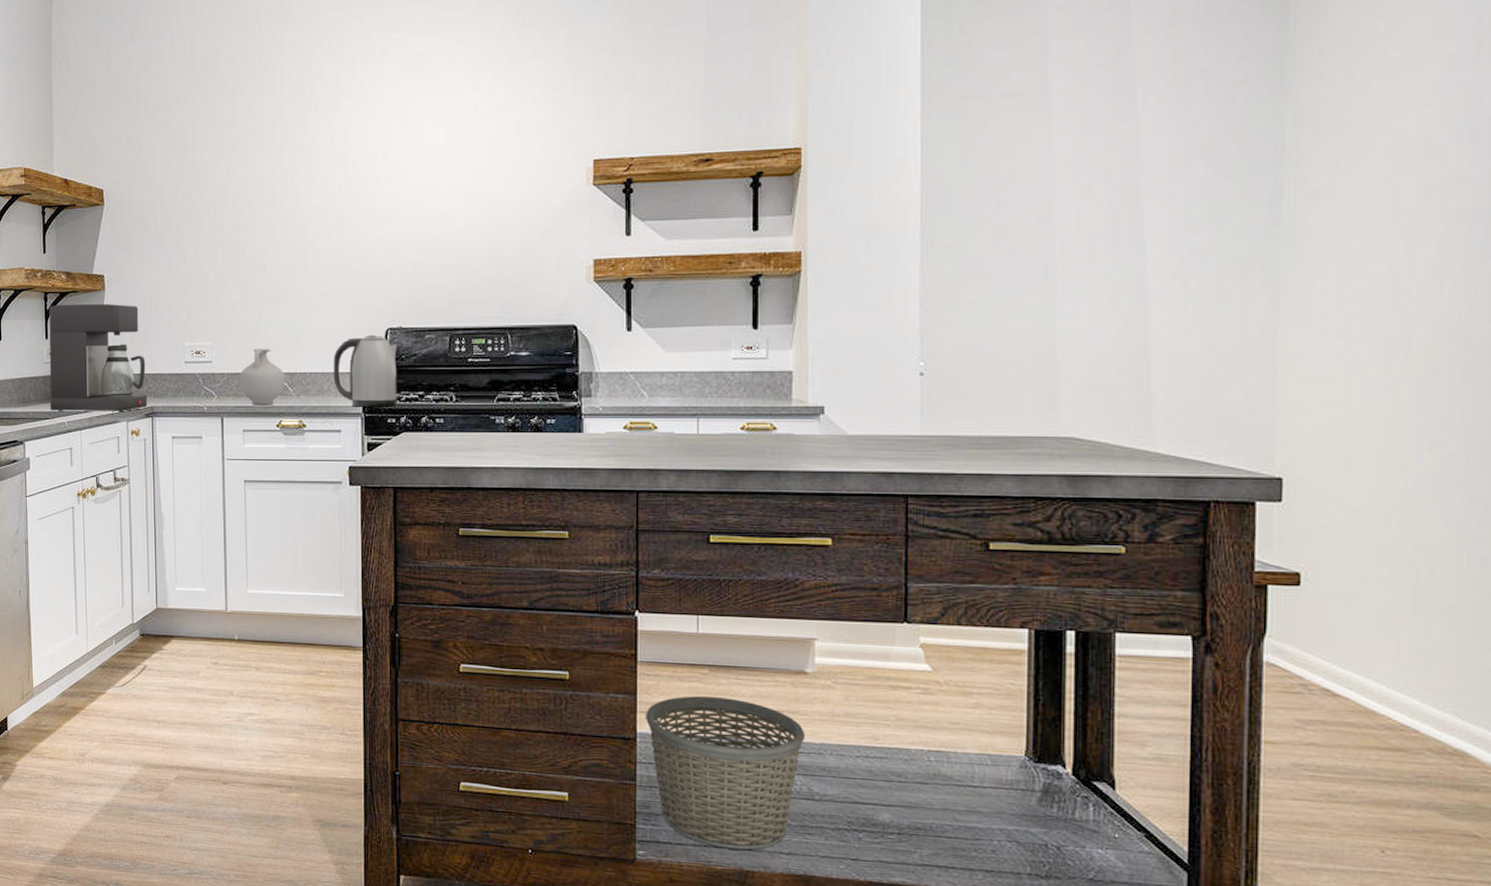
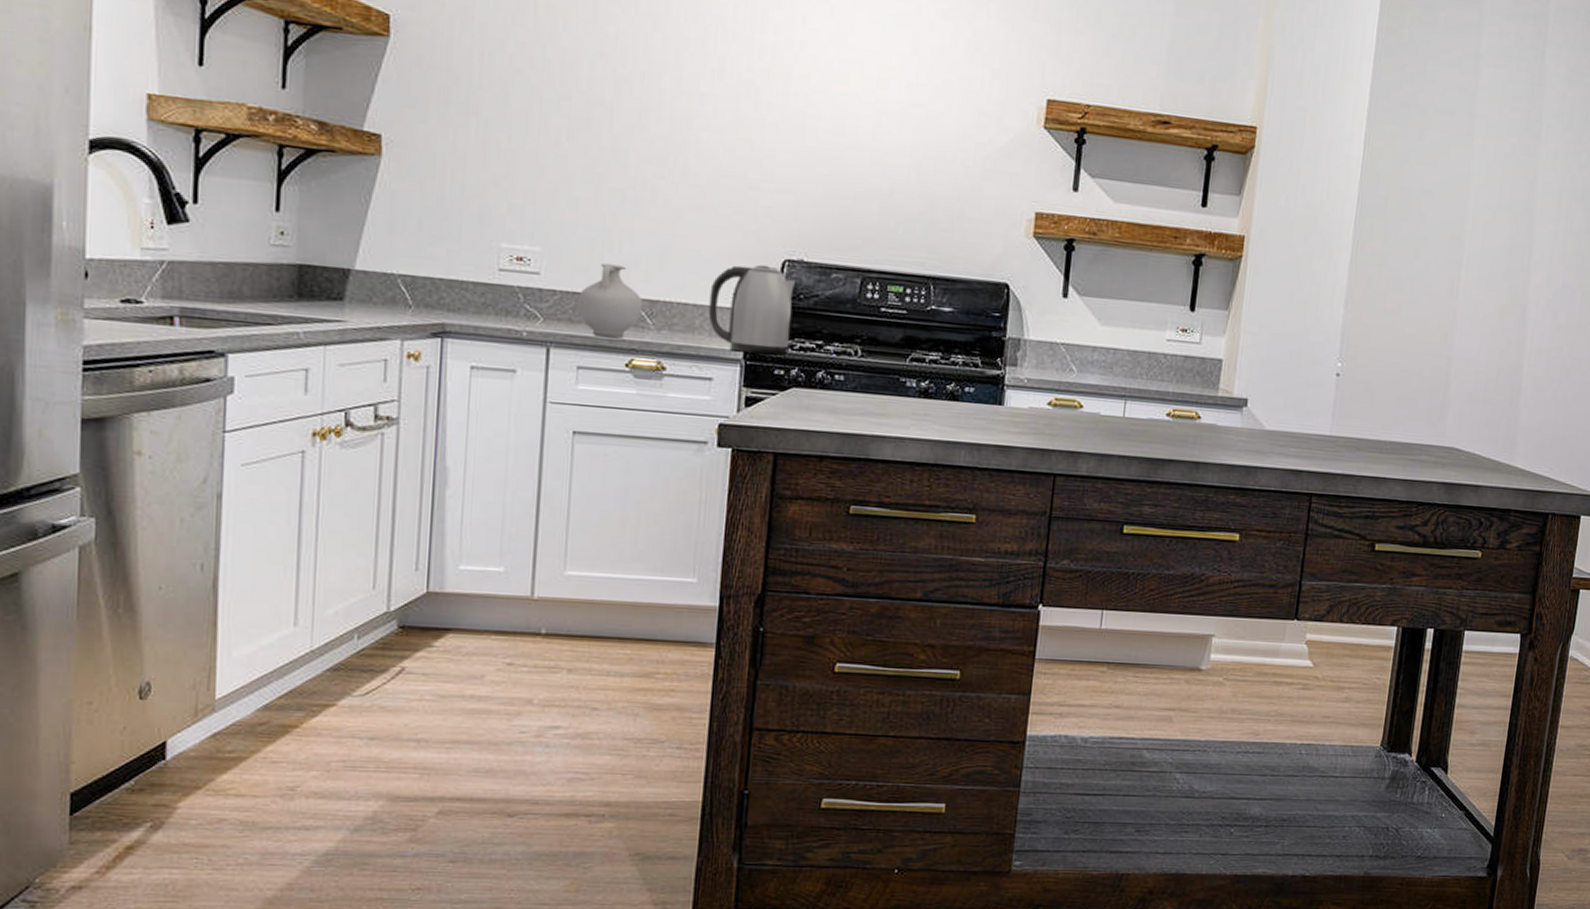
coffee maker: present [49,304,148,412] -> none [276,164,438,327]
basket: present [646,696,806,851] -> none [1037,695,1194,853]

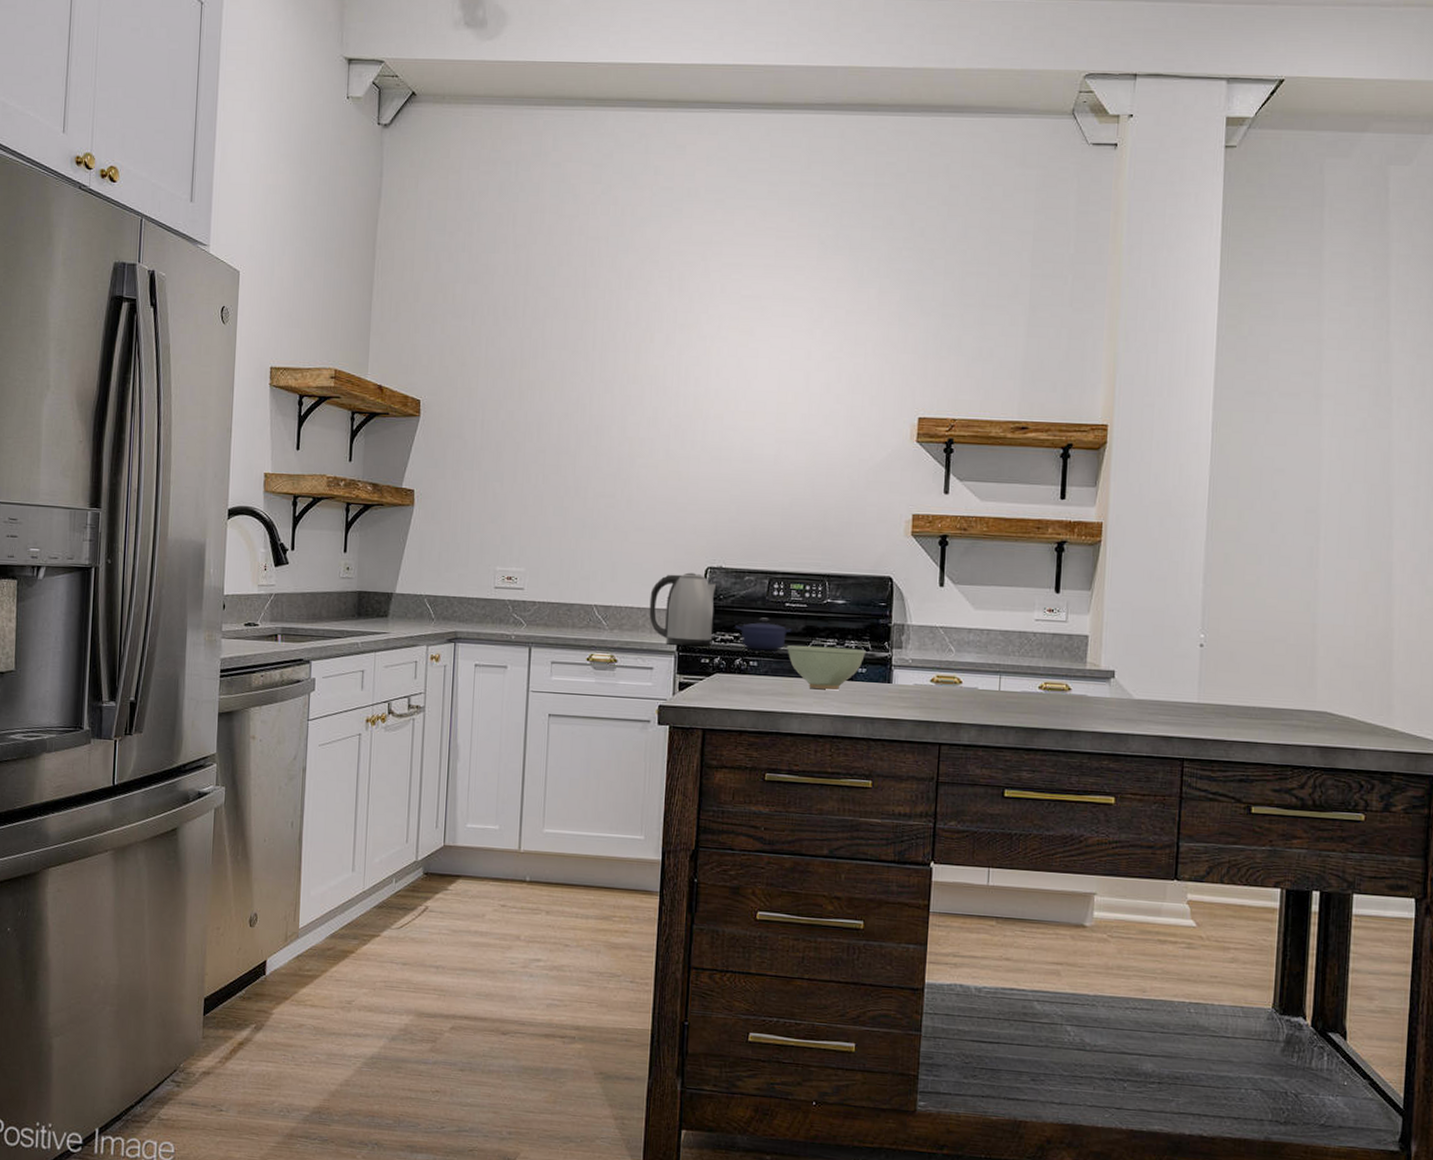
ceramic jug: present [577,262,643,338] -> none [551,577,599,638]
cooking pot: none [817,323,888,364] -> present [734,617,792,651]
bowl: none [881,358,976,412] -> present [787,645,866,691]

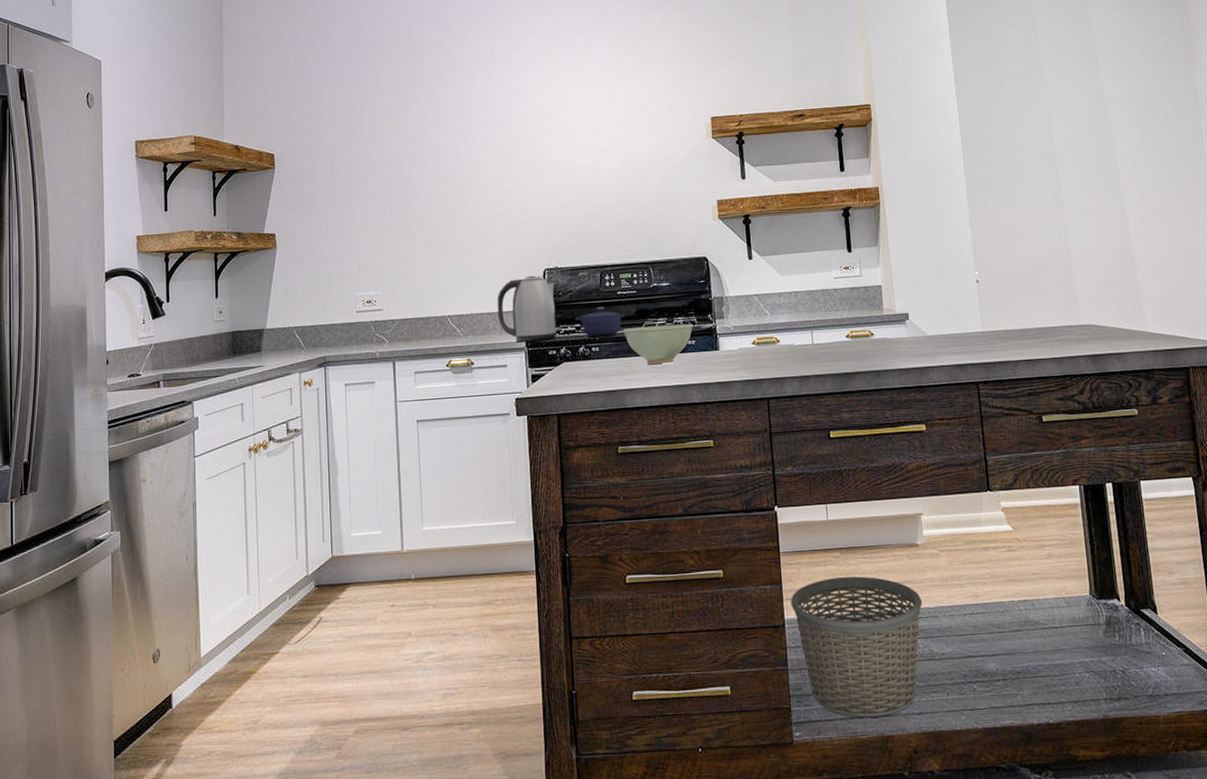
basket: none [934,947,1081,1101] -> present [791,576,923,718]

